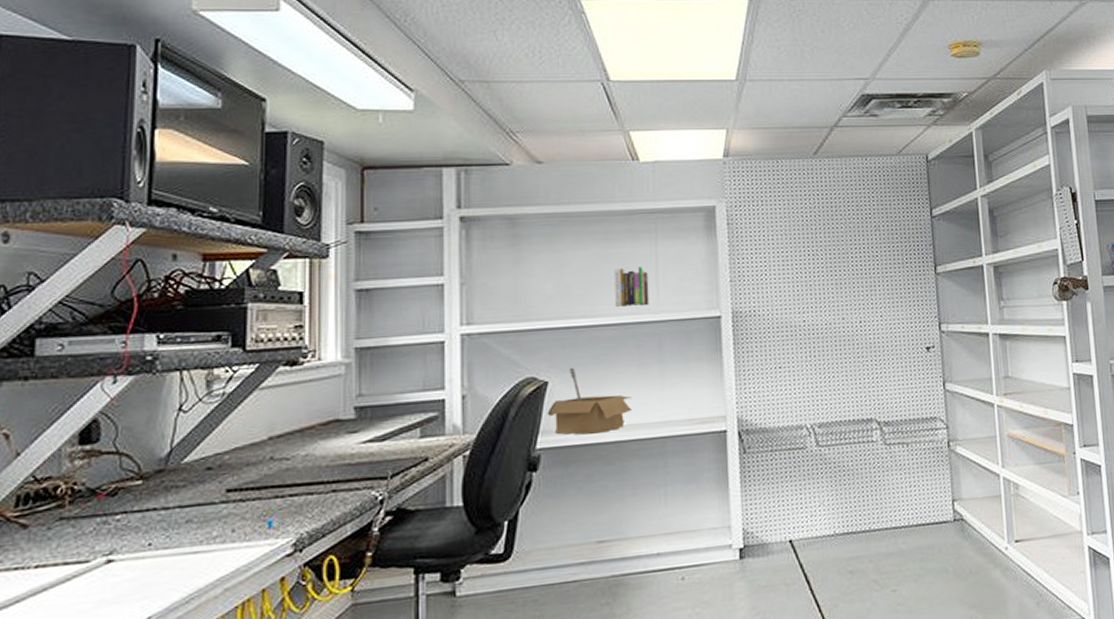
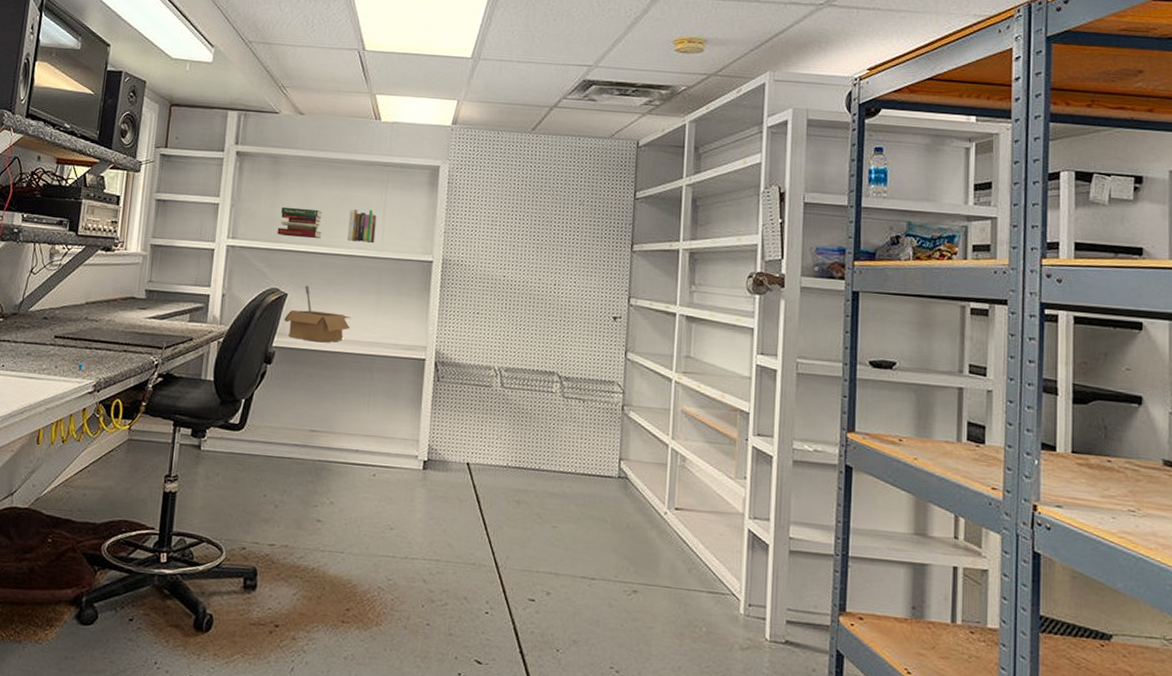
books: none [525,274,583,313] -> present [277,206,322,239]

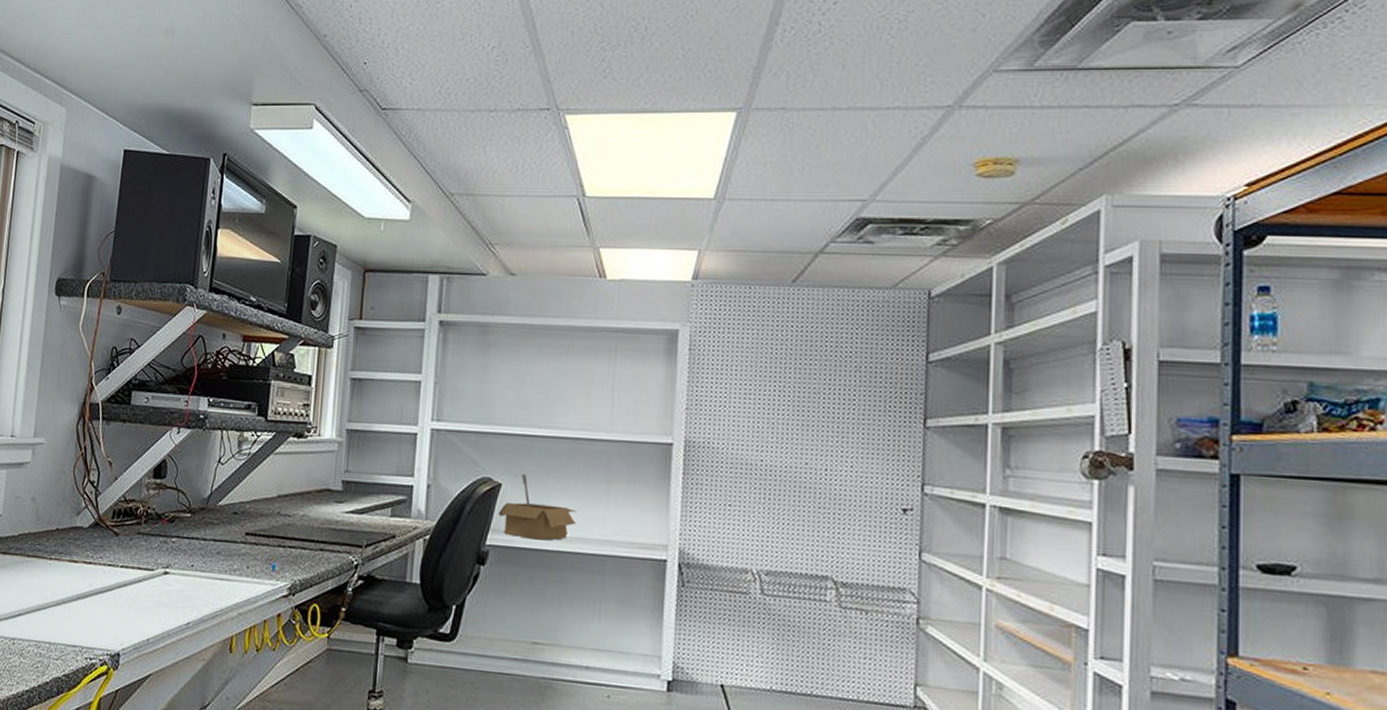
books: present [277,206,322,239] -> none [488,383,540,420]
books: present [347,209,377,244] -> none [570,383,604,424]

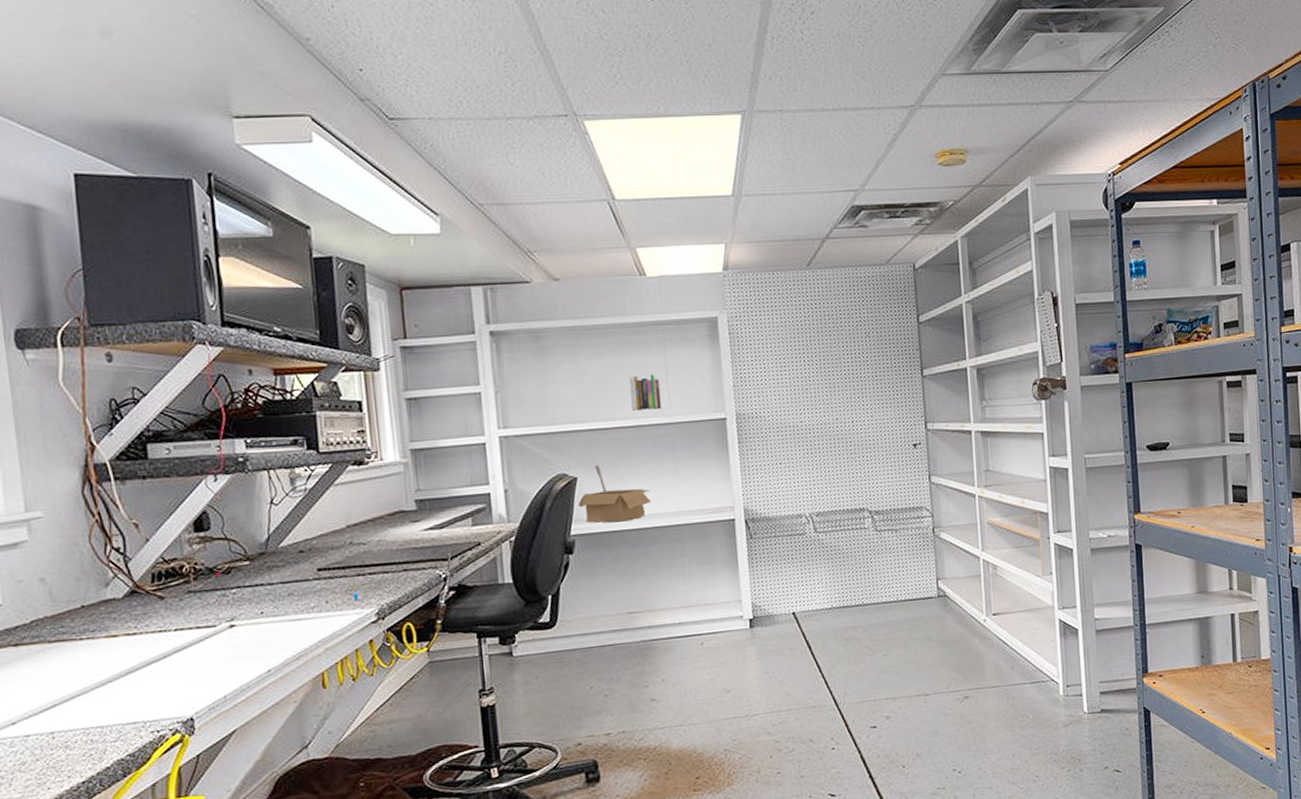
books: none [570,383,604,424] -> present [629,374,662,411]

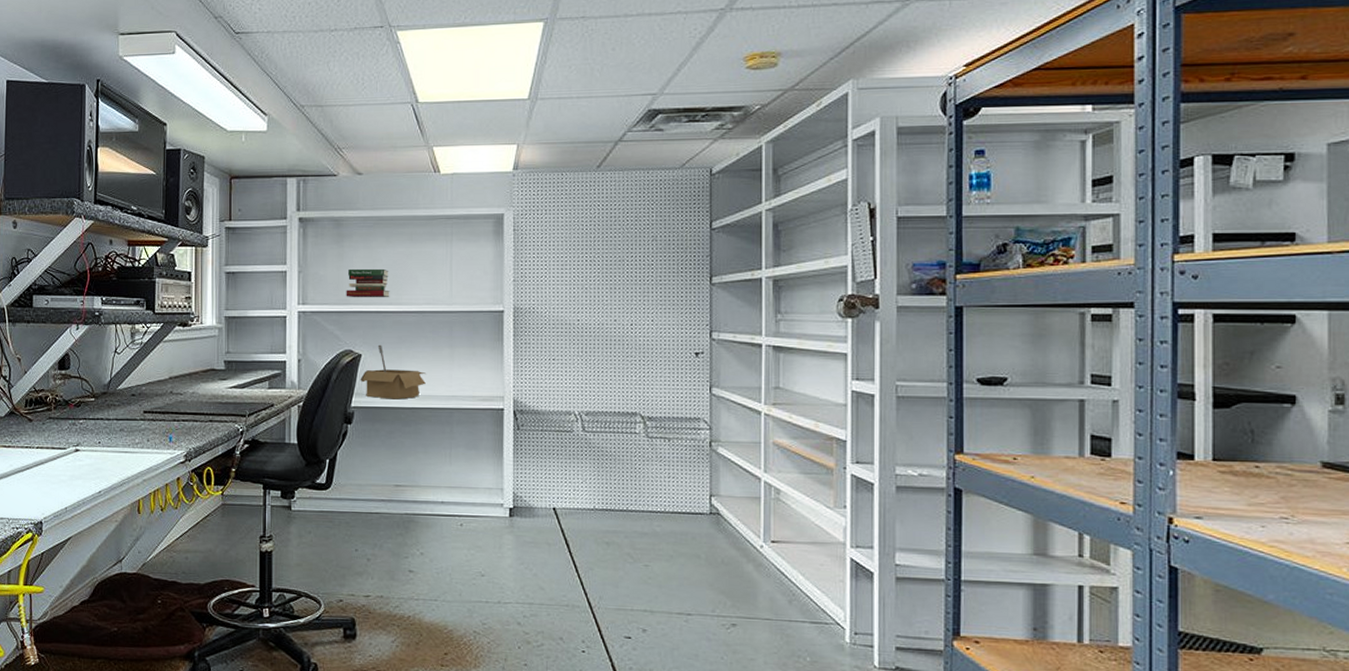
books: none [552,382,603,417] -> present [346,268,390,298]
books: present [629,374,662,411] -> none [416,264,444,298]

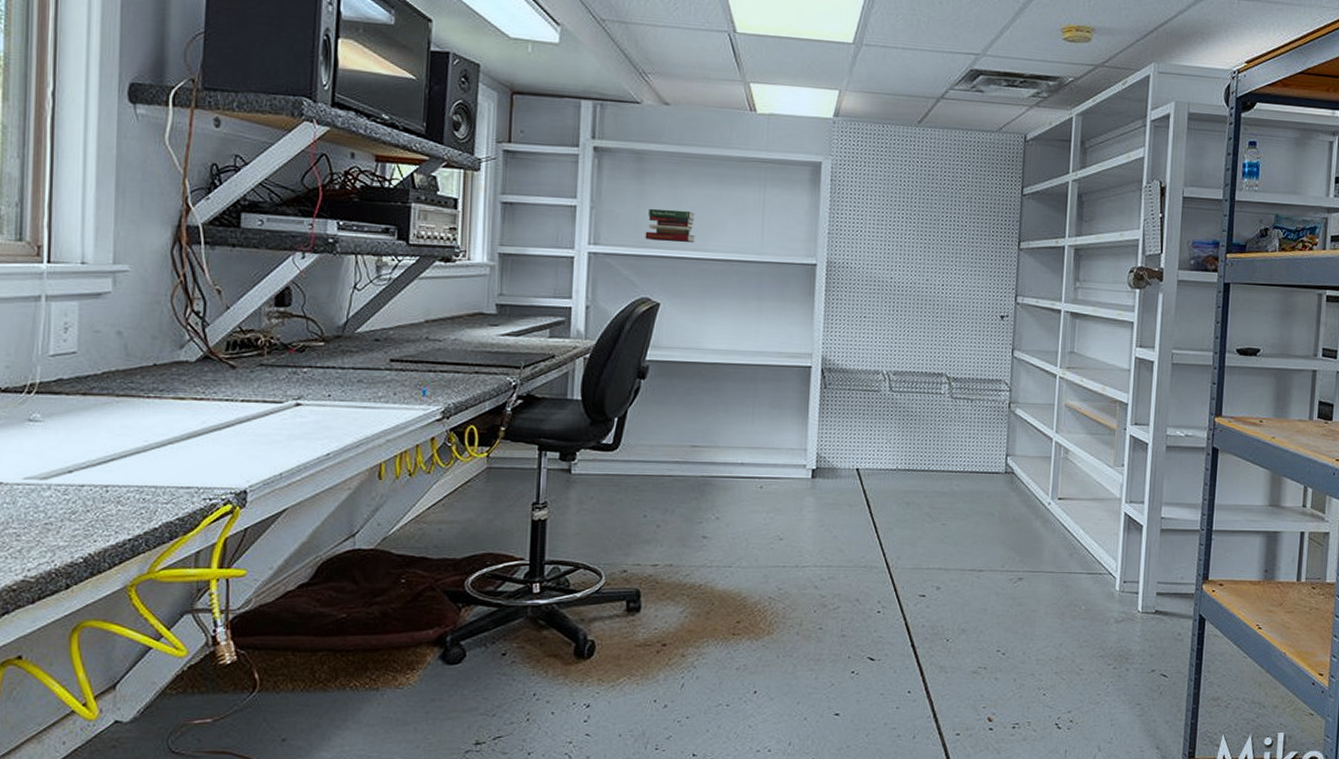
cardboard box: present [360,344,426,400] -> none [657,293,731,354]

